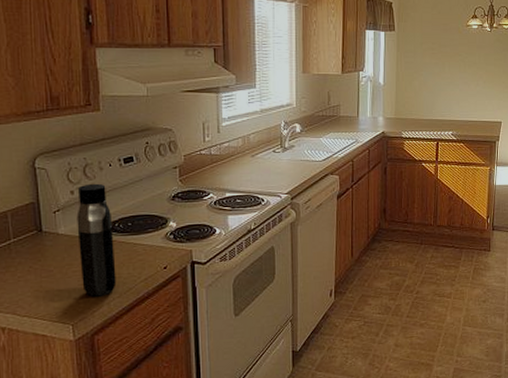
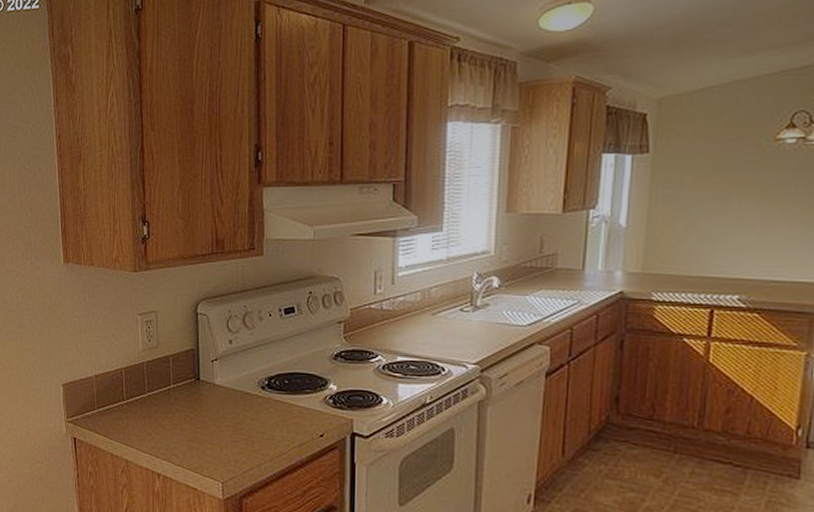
water bottle: present [76,183,117,297] -> none [233,333,269,457]

